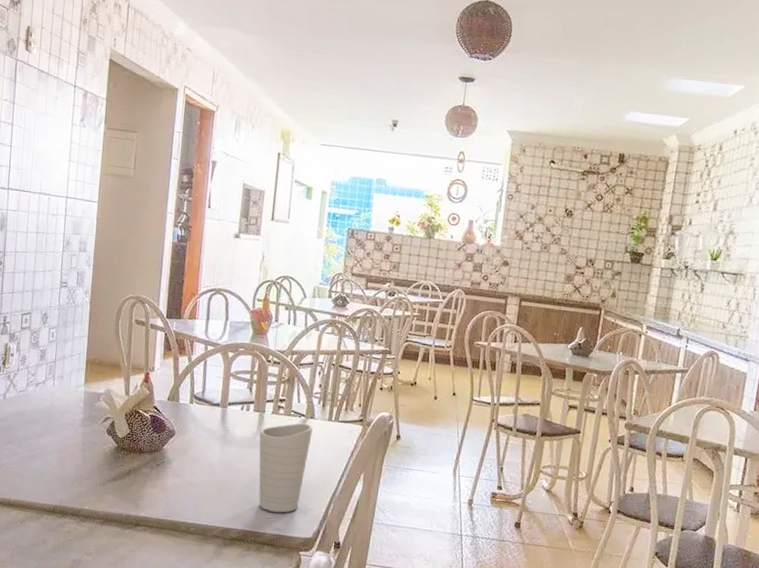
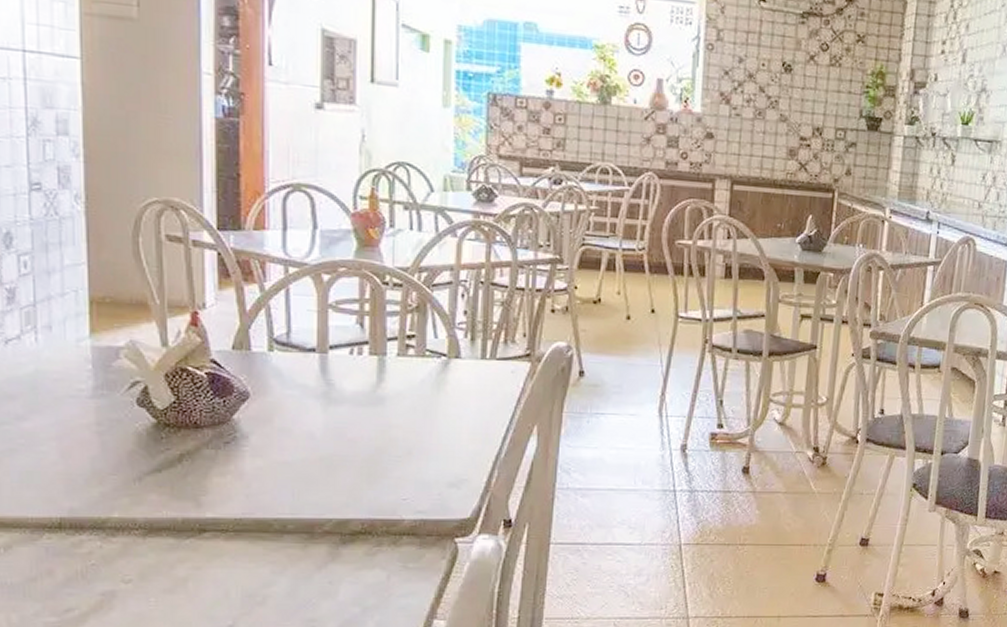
cup: present [258,423,313,513] -> none [381,365,460,490]

